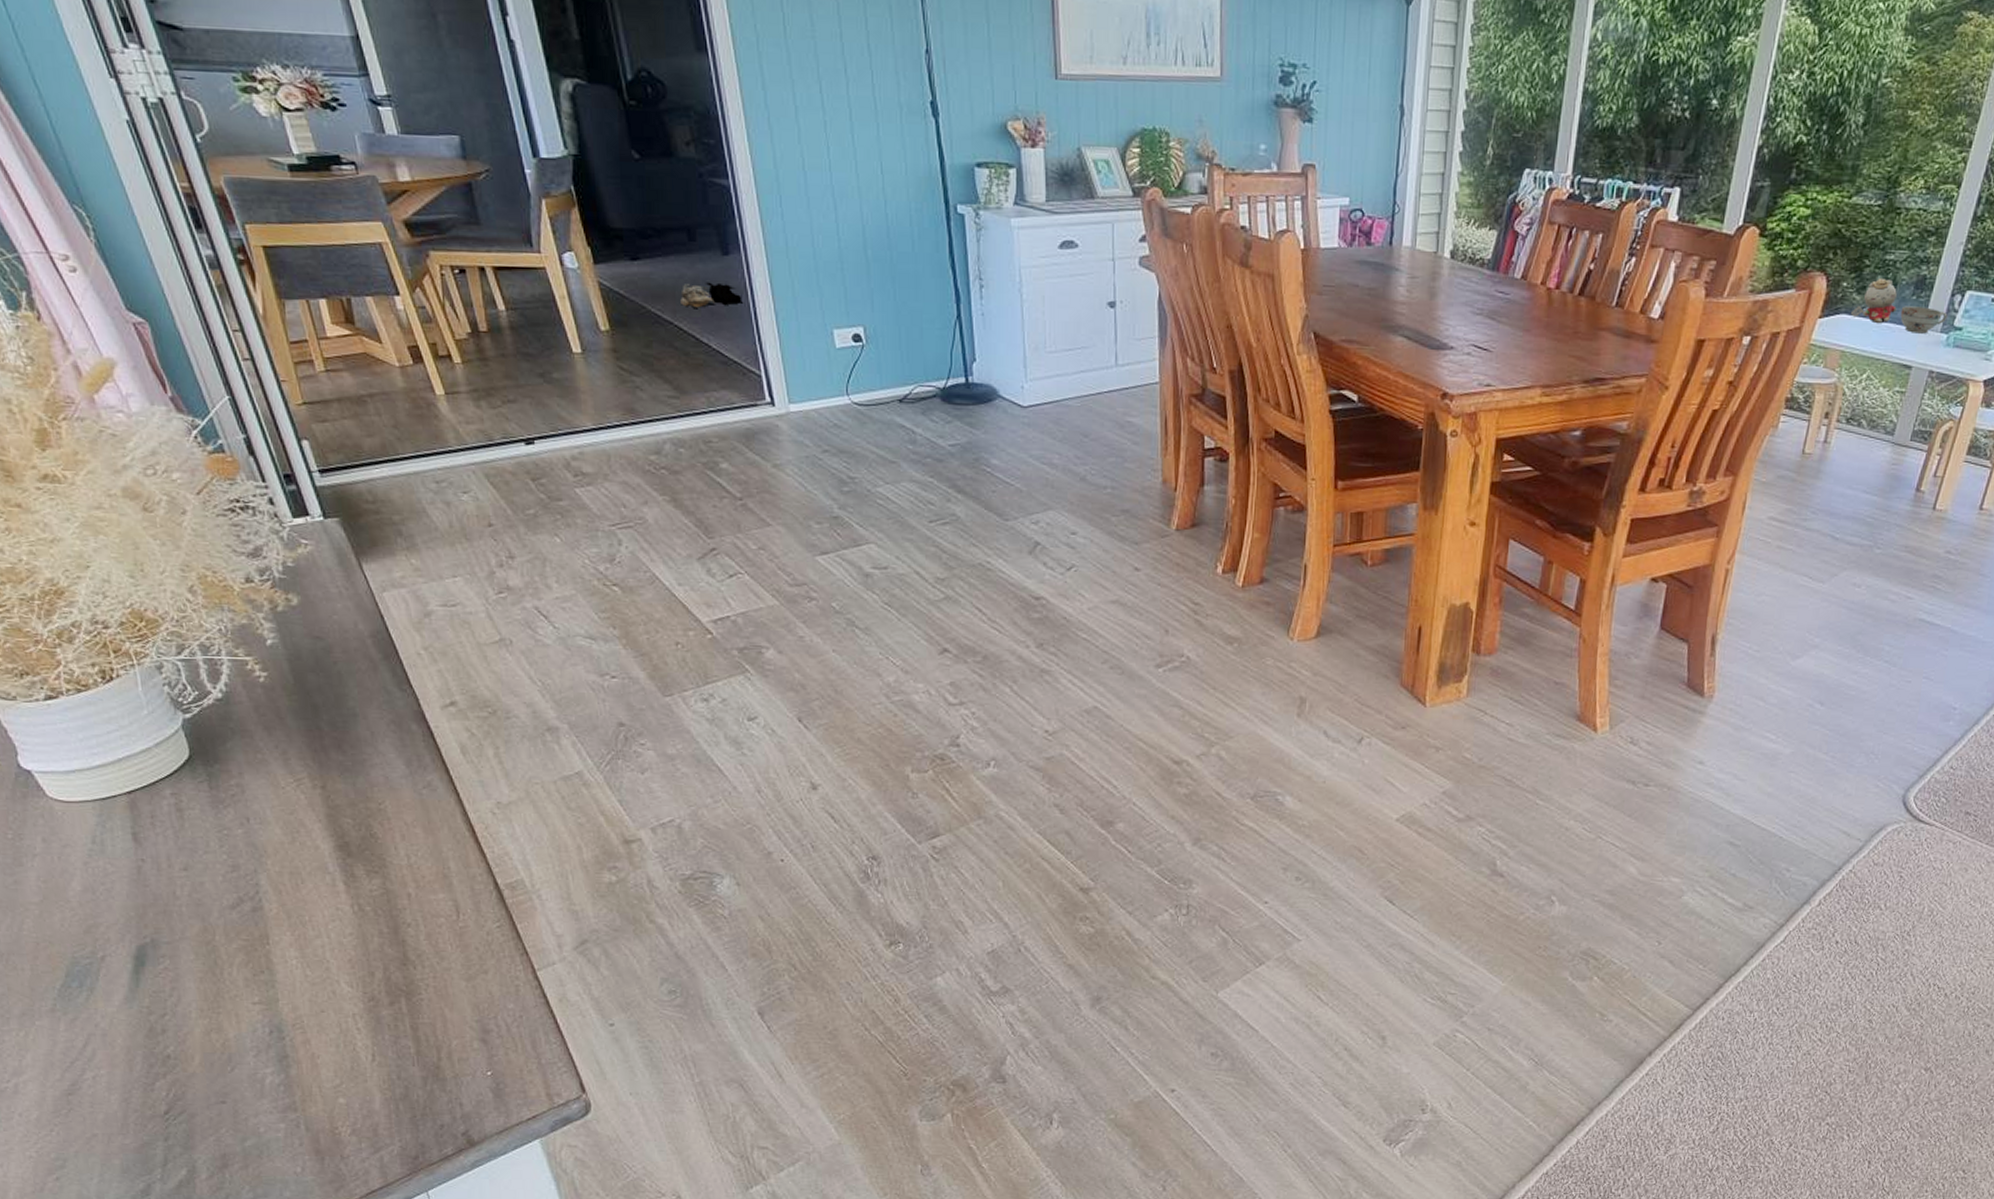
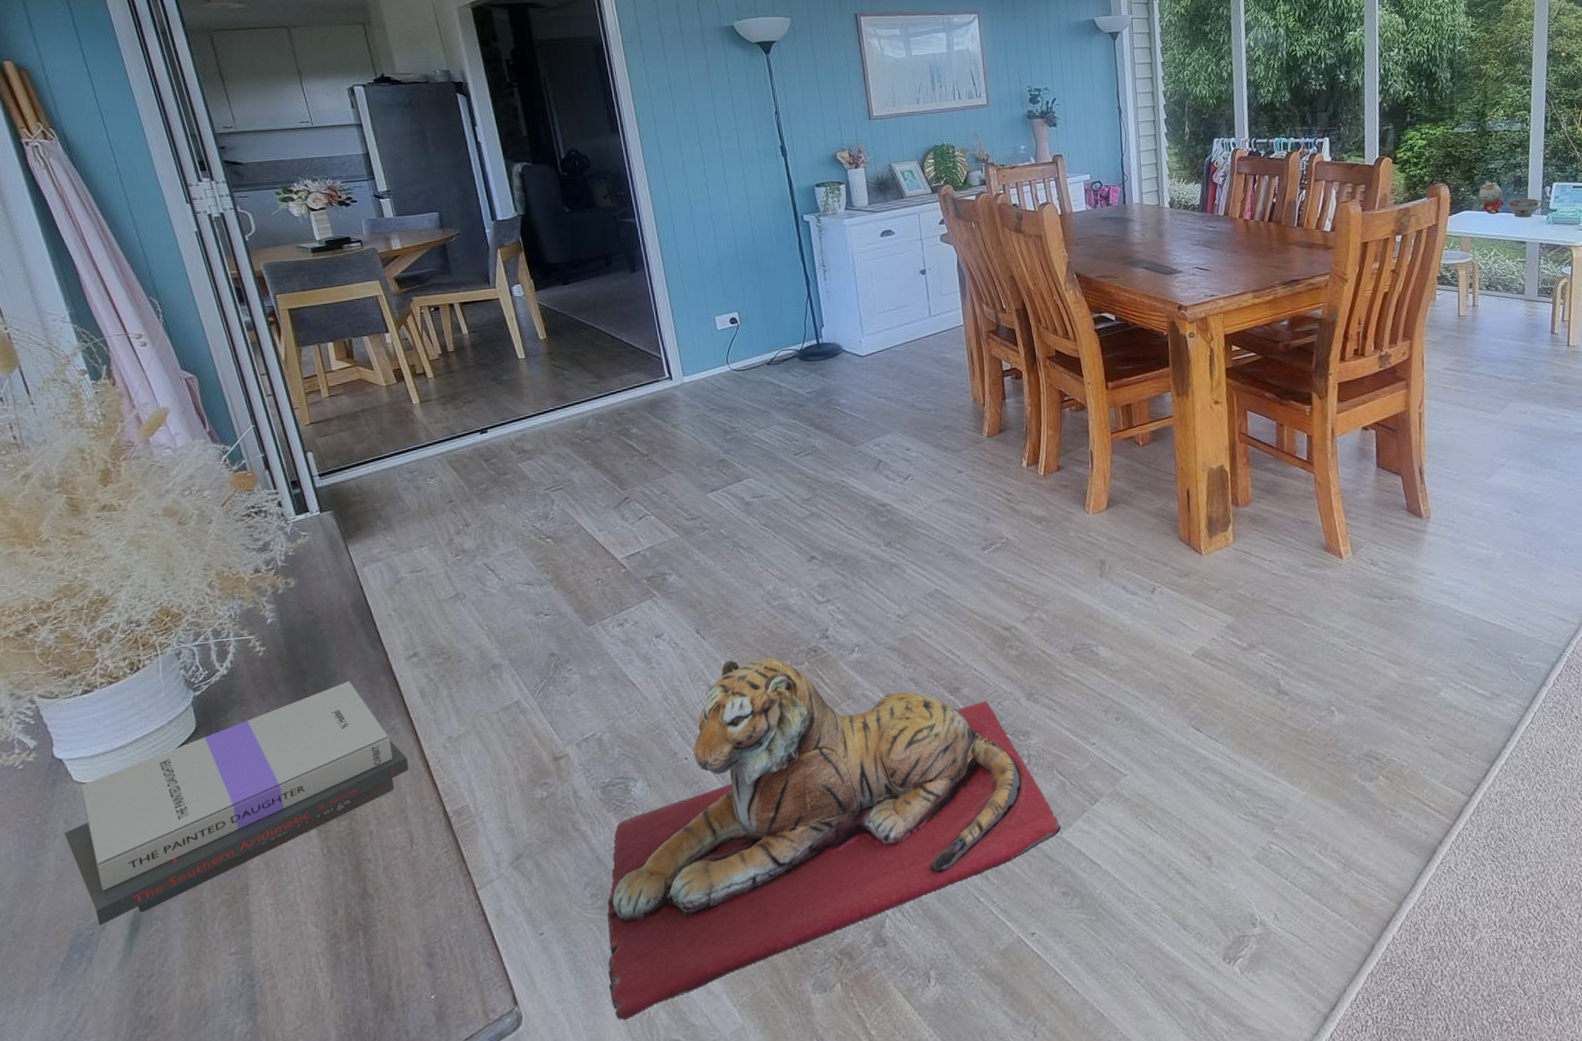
books: none [43,724,451,956] -> present [64,681,409,926]
shoe: present [680,282,743,308] -> none [600,293,647,314]
stuffed animal: none [687,757,1217,1121] -> present [607,658,1061,1020]

